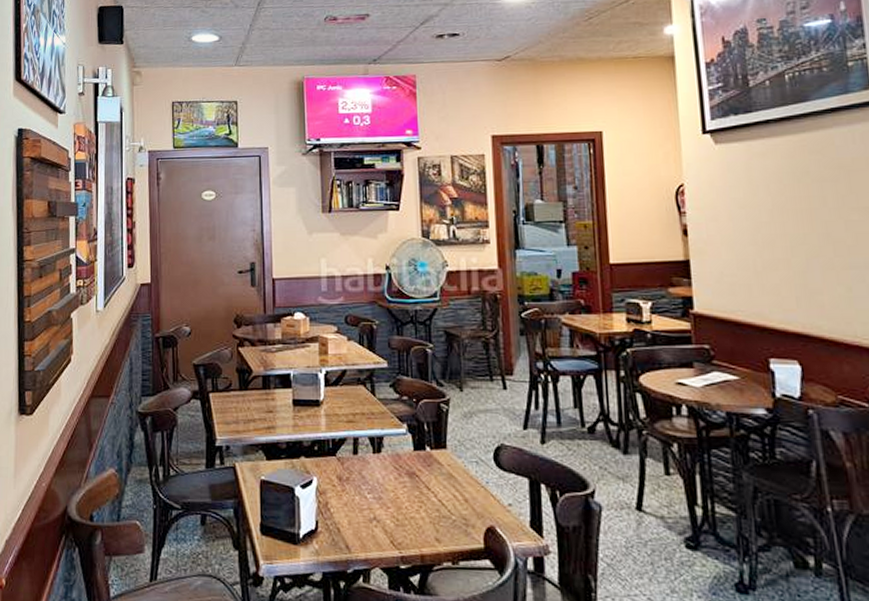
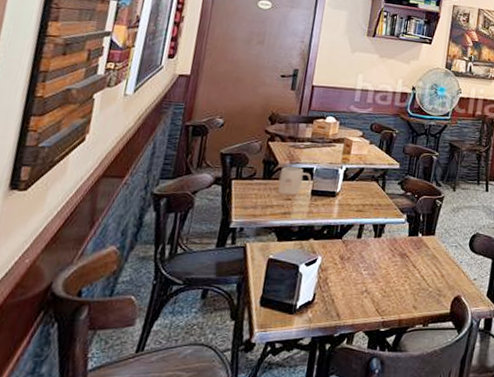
mug: none [256,374,290,407] -> present [277,166,312,196]

